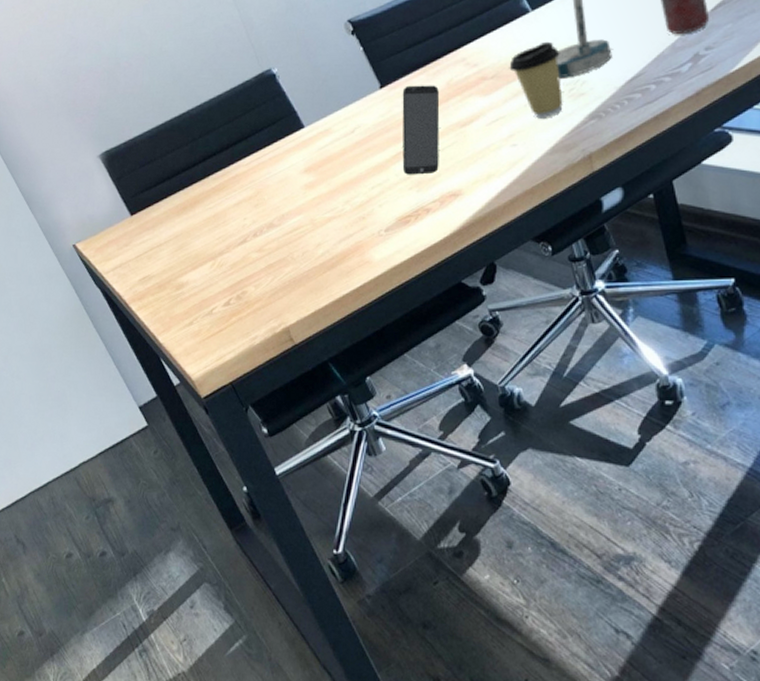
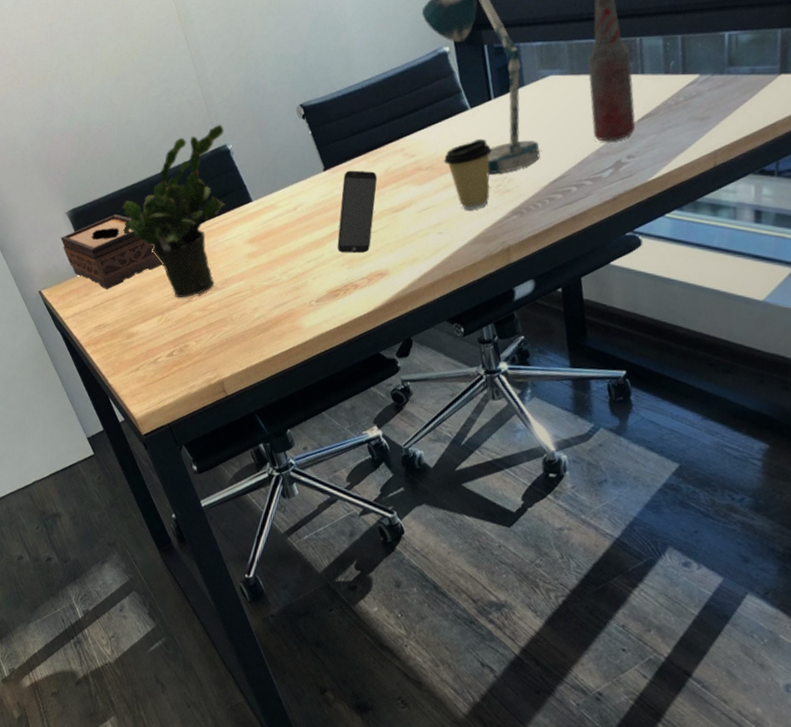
tissue box: none [94,154,210,237] -> present [61,215,162,290]
potted plant: none [161,47,275,240] -> present [122,124,225,298]

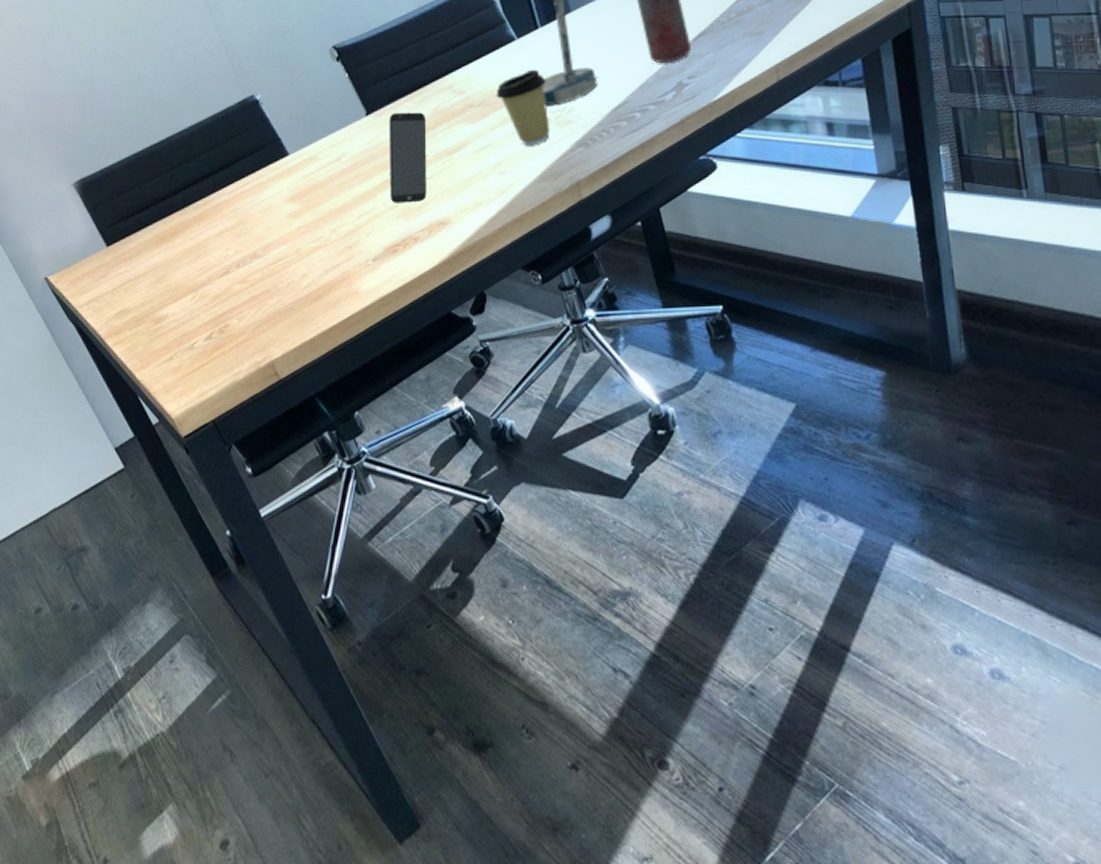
tissue box: present [61,215,162,290] -> none [68,182,191,269]
potted plant: present [122,124,225,298] -> none [139,73,259,271]

